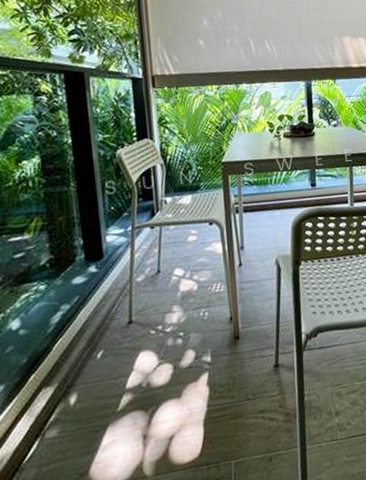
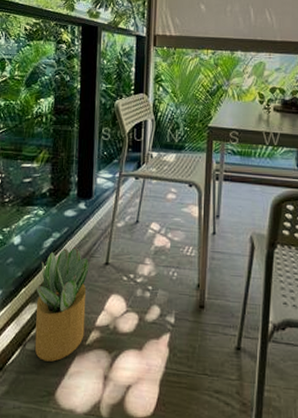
potted plant: none [48,314,115,444] -> present [34,247,91,362]

